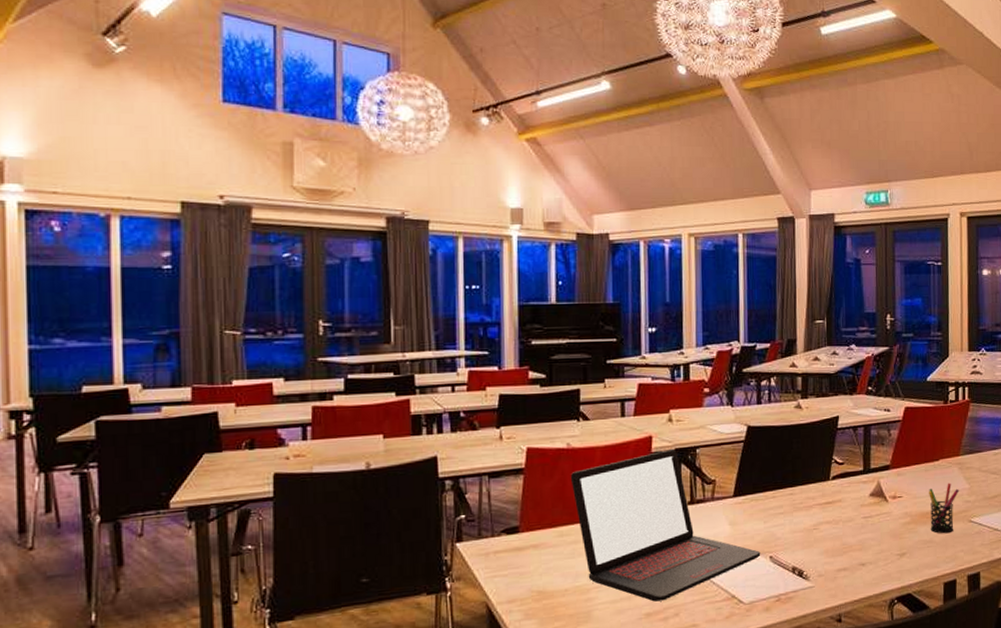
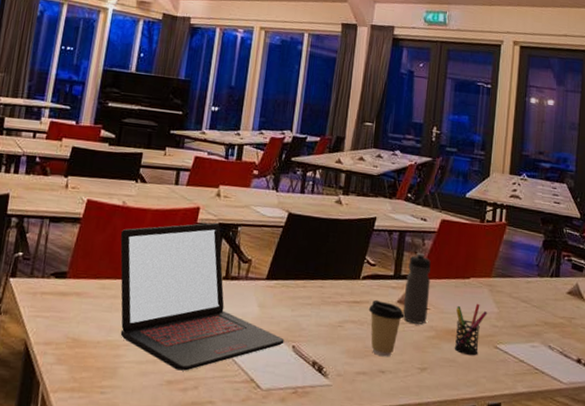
coffee cup: none [842,497,877,551] -> present [368,299,404,357]
water bottle: none [876,443,902,513] -> present [402,252,431,324]

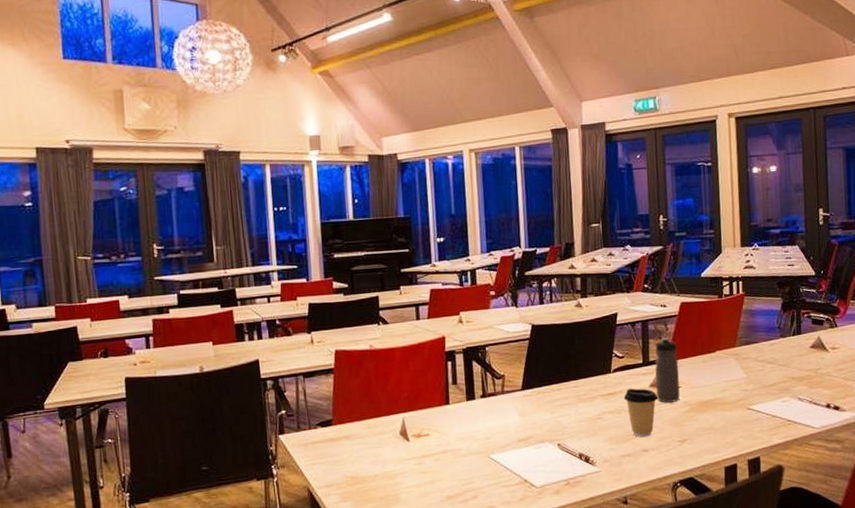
laptop: present [120,223,284,371] -> none [374,348,549,486]
pen holder: present [454,303,488,356] -> none [707,373,737,421]

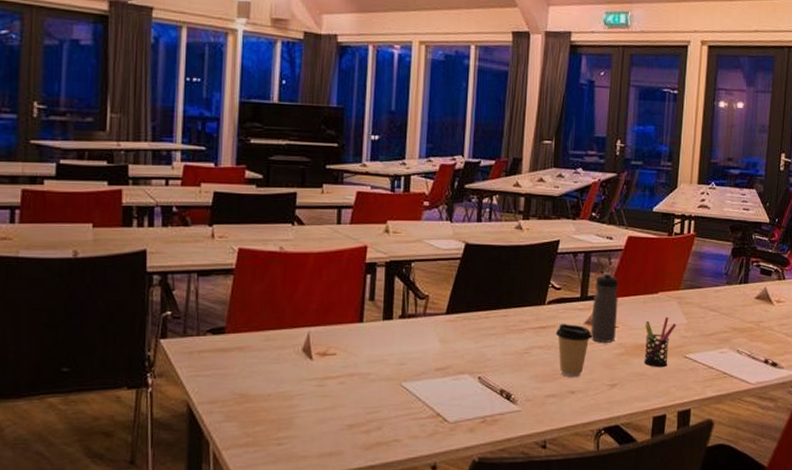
pen holder: none [707,373,737,421] -> present [644,316,677,368]

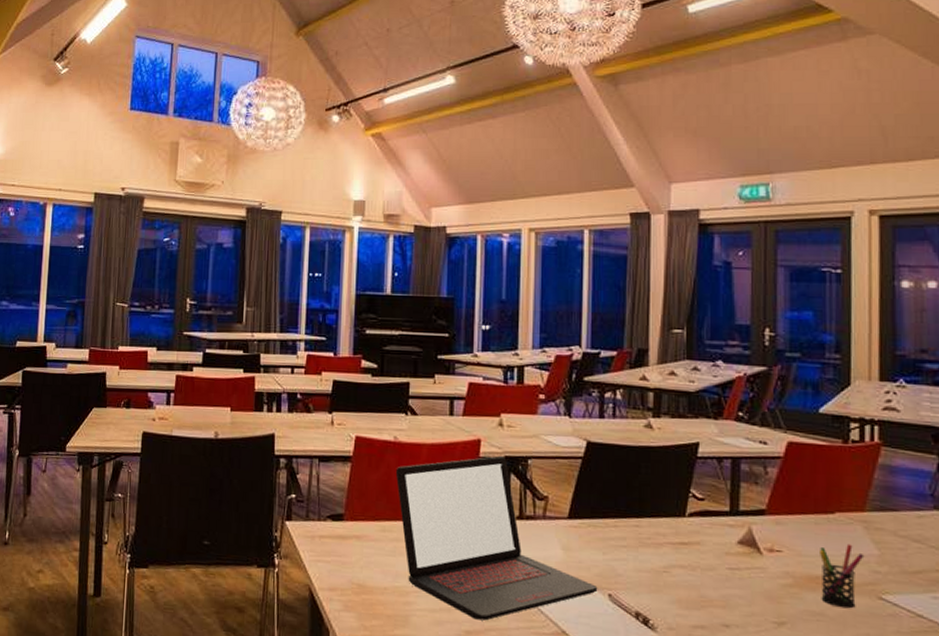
laptop: none [281,261,469,414] -> present [395,456,598,621]
coffee cup: present [555,323,592,378] -> none [700,540,748,609]
water bottle: present [590,272,619,343] -> none [746,482,781,570]

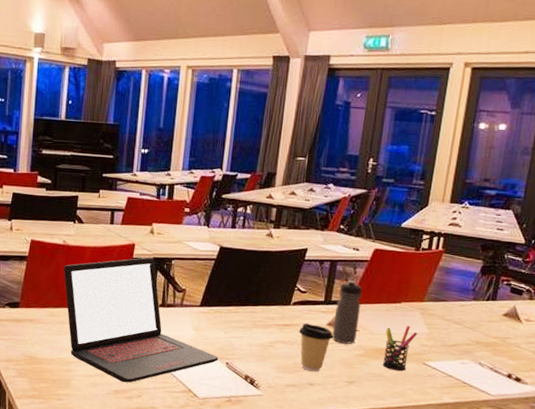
coffee cup: none [700,540,748,609] -> present [298,323,333,372]
water bottle: none [746,482,781,570] -> present [332,280,362,344]

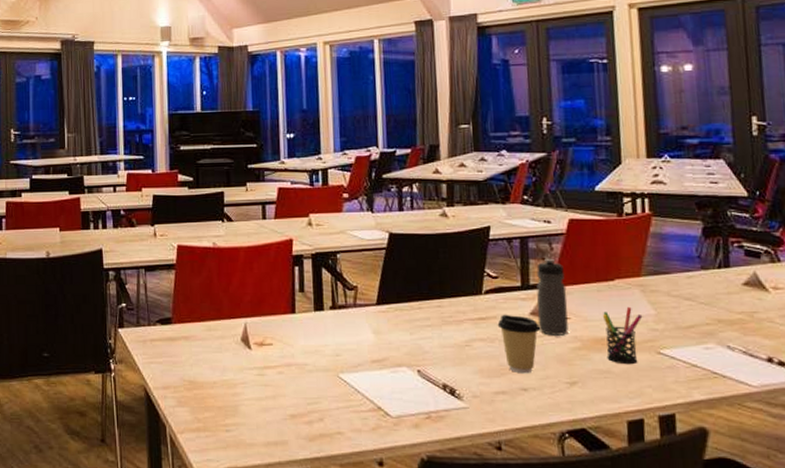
laptop: present [63,257,219,383] -> none [216,253,408,404]

